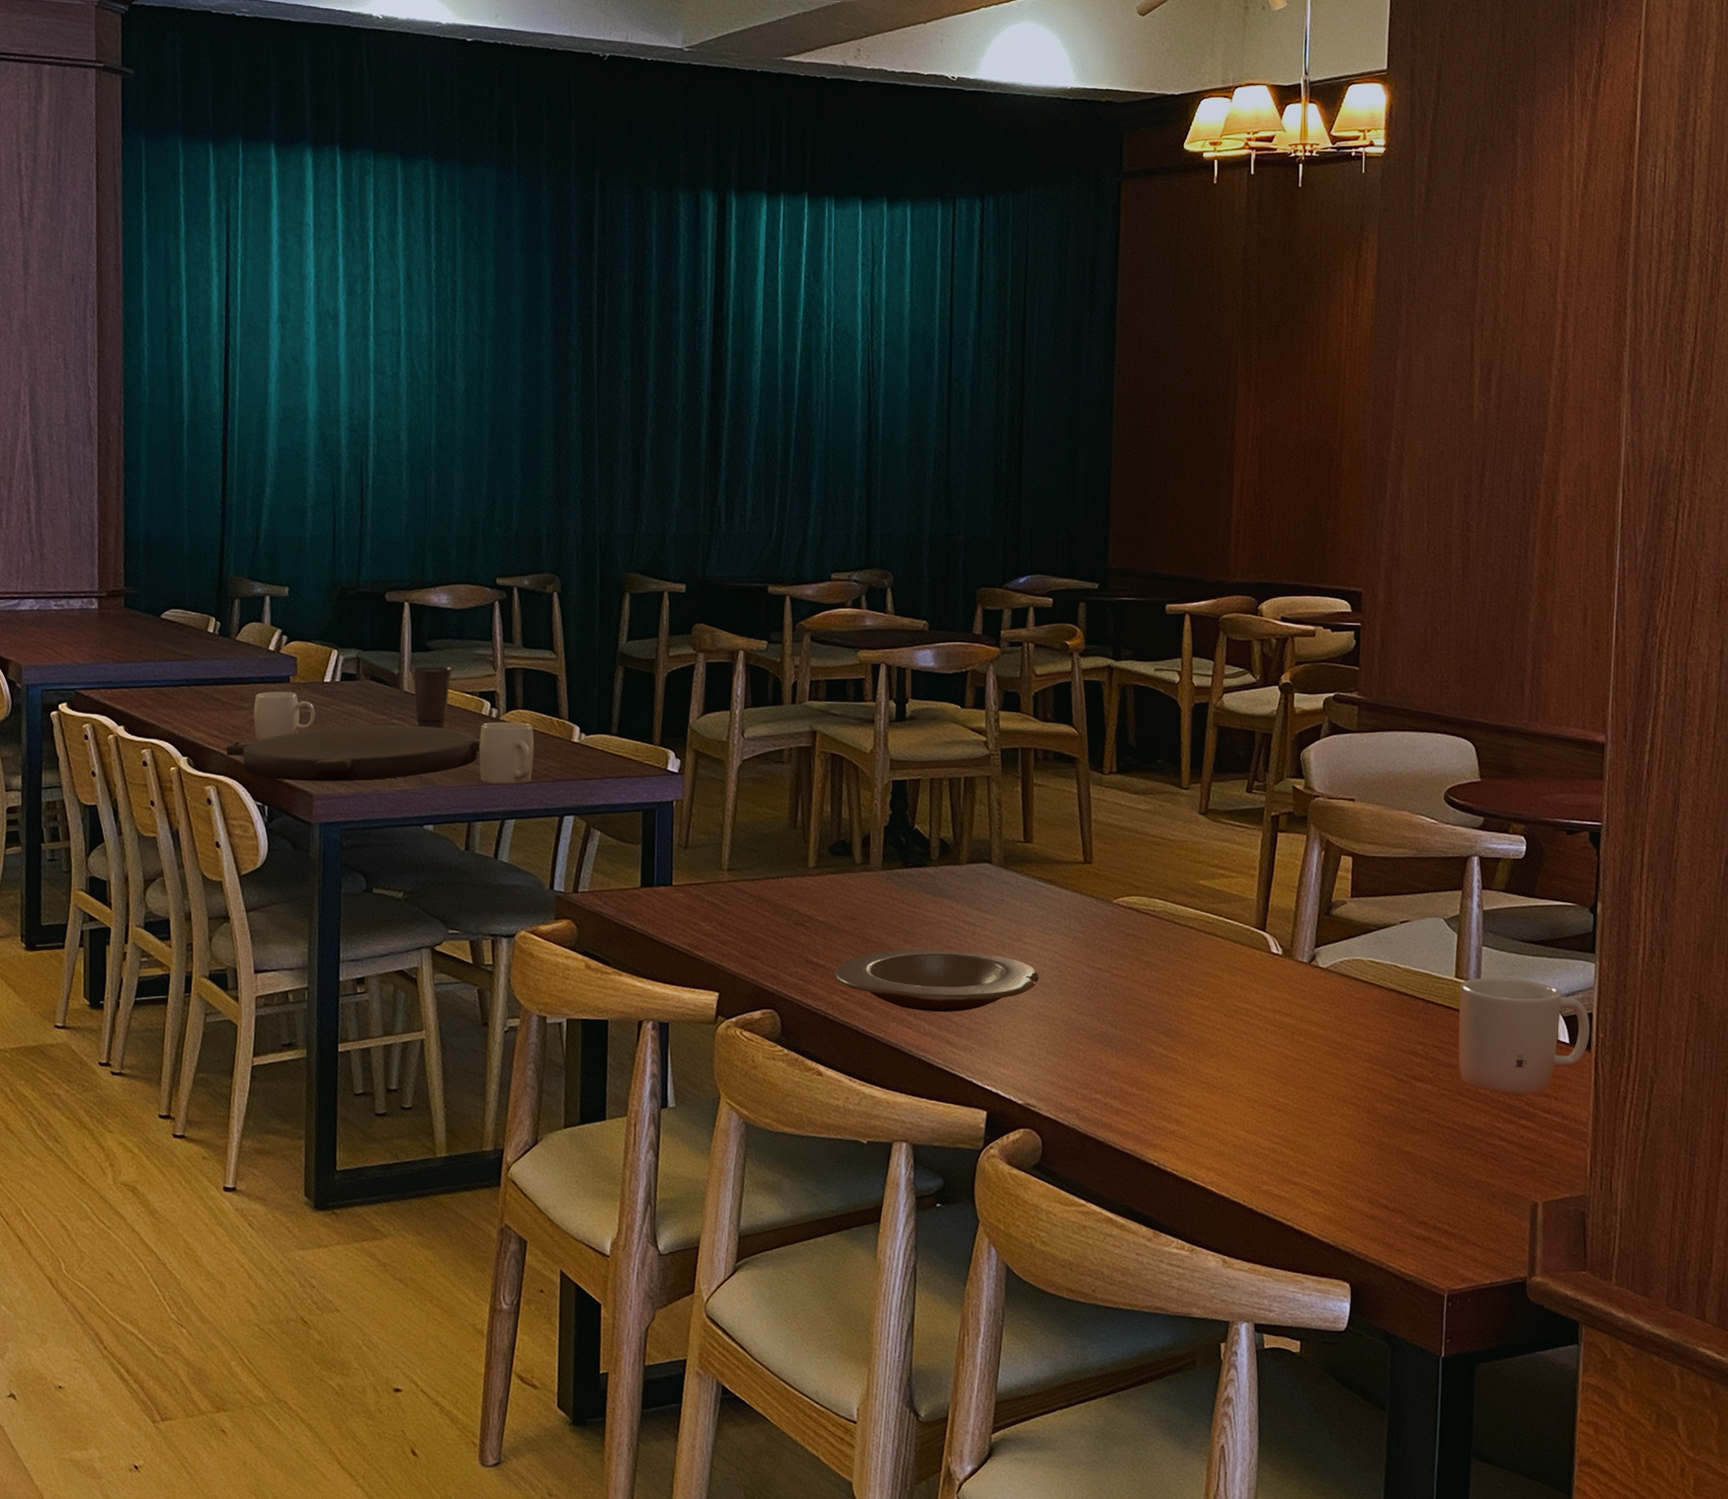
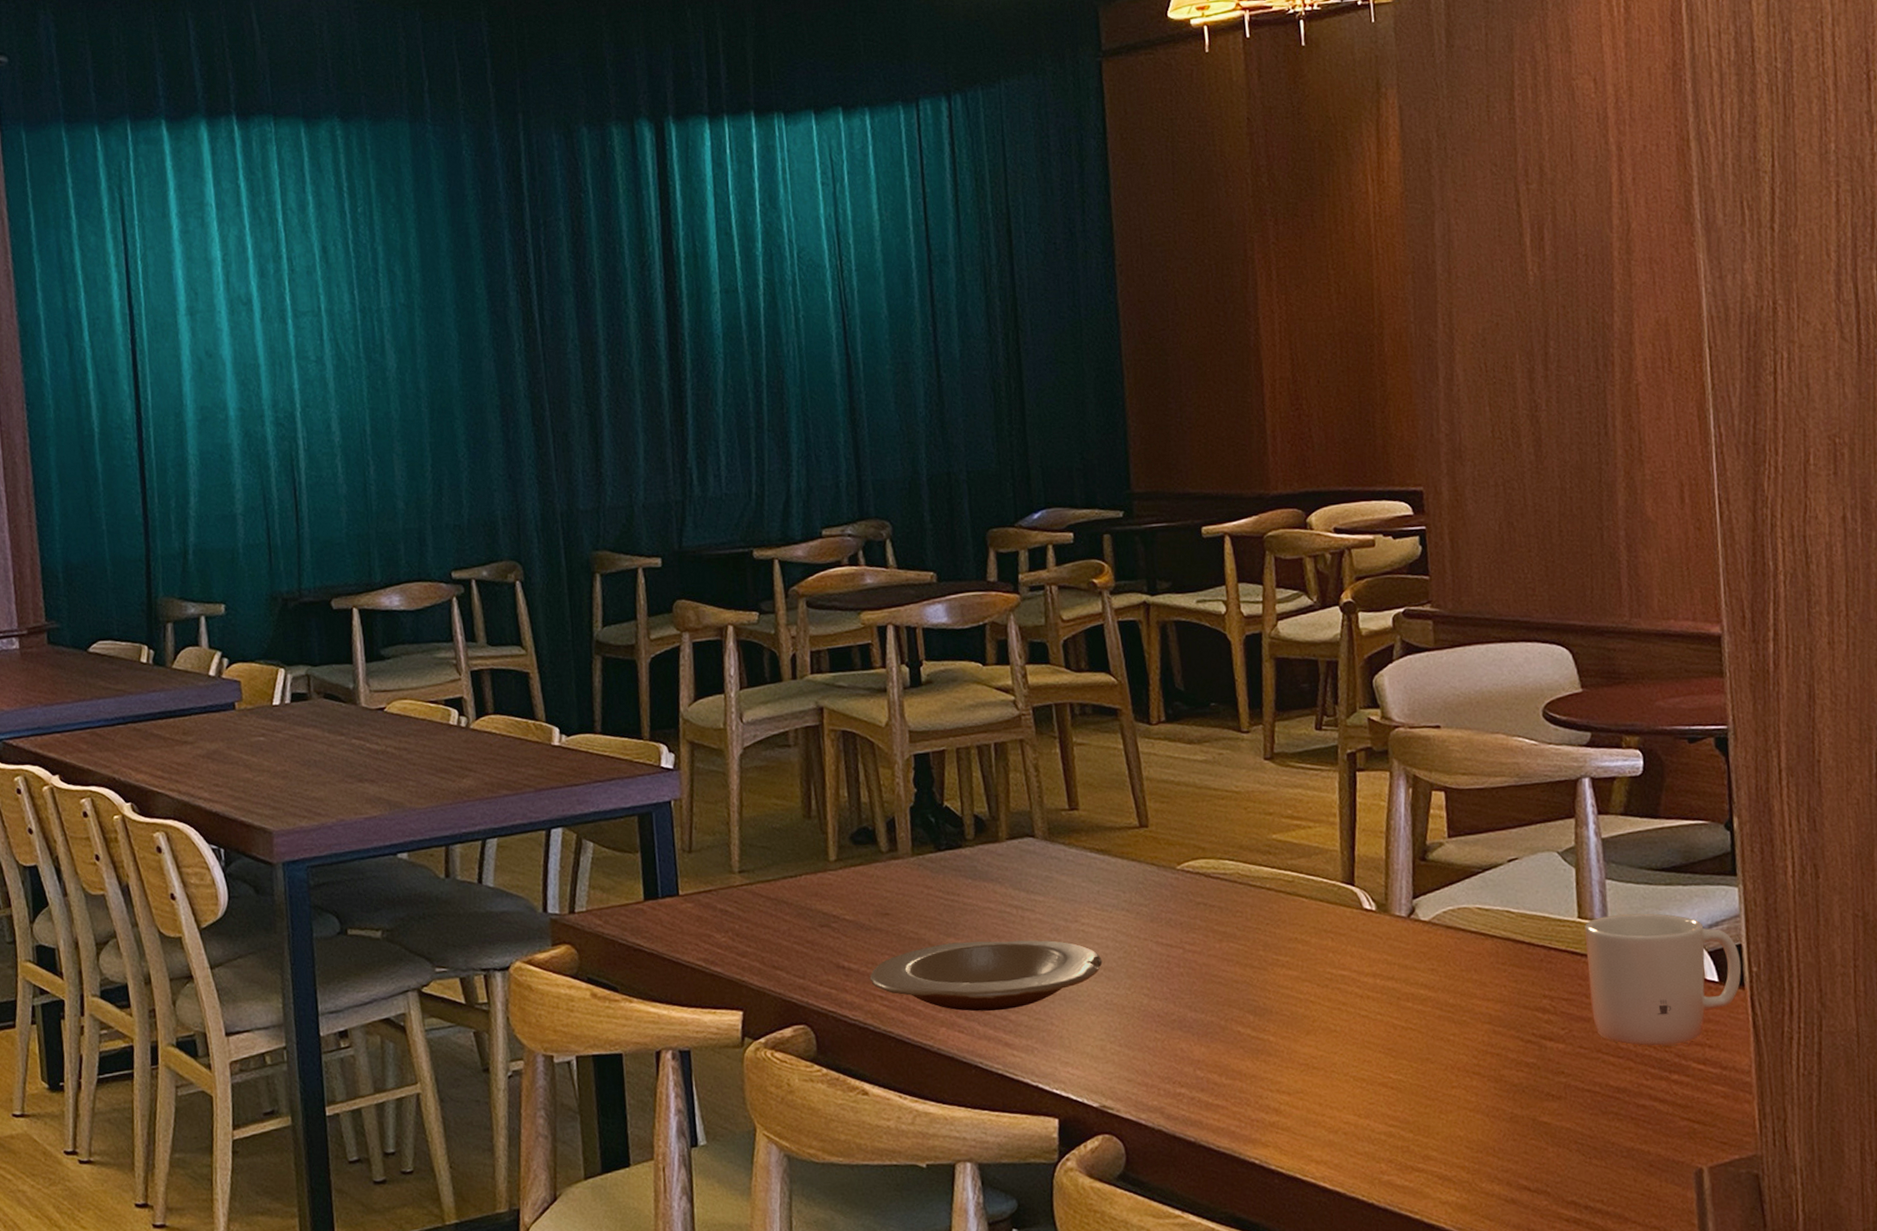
tray: present [226,723,481,782] -> none [172,742,451,818]
mug: present [253,692,315,741] -> none [198,719,267,778]
cup: present [409,666,455,728] -> none [365,675,415,745]
mug: present [479,721,535,785] -> none [449,729,512,801]

